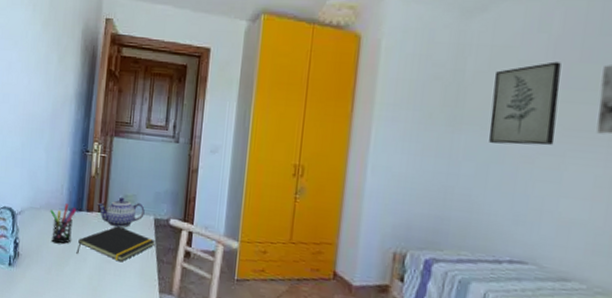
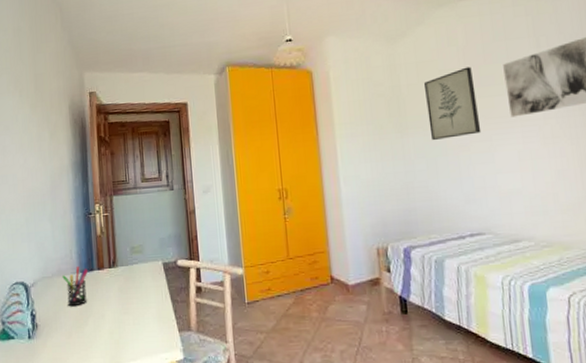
notepad: present [76,226,155,262] -> none [94,277,167,312]
teapot: present [96,197,145,228] -> none [106,249,153,279]

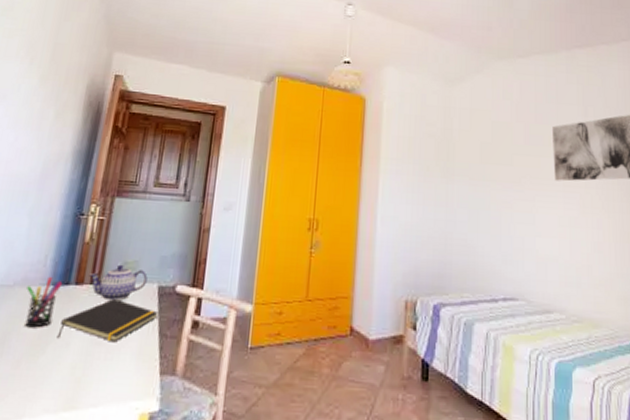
notepad: none [94,277,167,312] -> present [57,299,158,343]
teapot: none [106,249,153,279] -> present [88,264,148,301]
wall art: present [424,66,482,140] -> none [475,122,526,192]

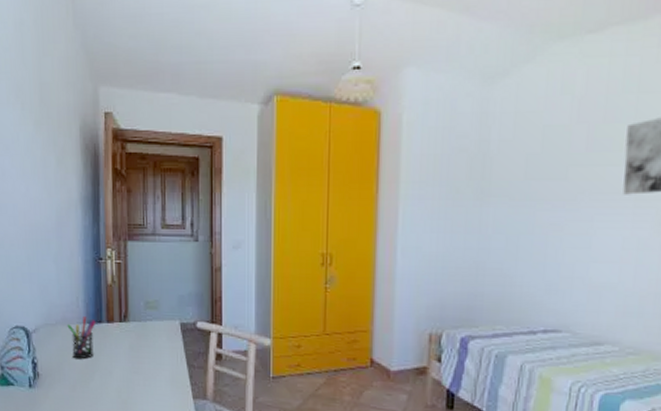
notepad: present [57,299,158,343] -> none [101,335,184,372]
teapot: present [88,264,148,301] -> none [116,304,169,337]

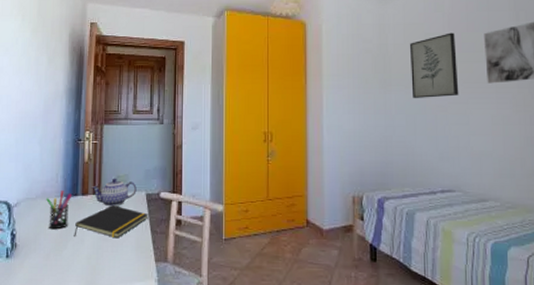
notepad: none [101,335,184,372] -> present [74,205,148,239]
teapot: none [116,304,169,337] -> present [91,178,137,207]
wall art: none [517,124,586,213] -> present [410,32,459,98]

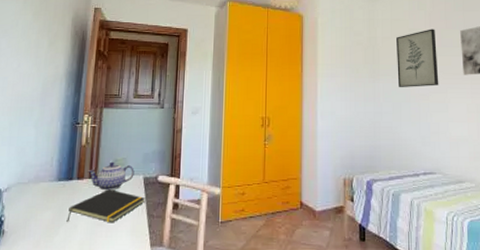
pen holder: present [46,191,72,230] -> none [39,175,67,215]

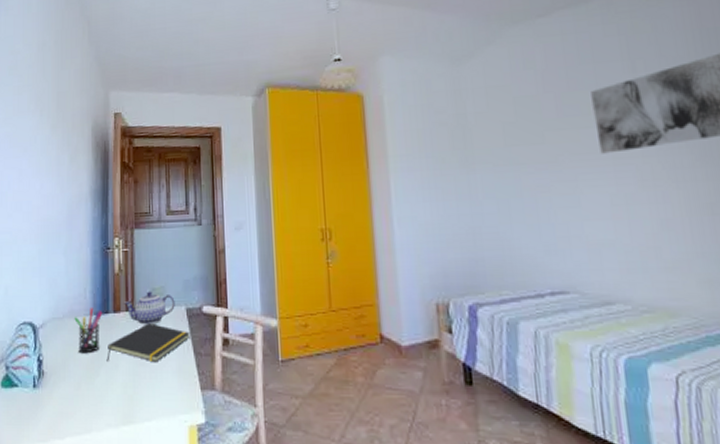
pen holder: none [39,175,67,215] -> present [74,308,103,354]
wall art: present [396,29,439,87] -> none [495,93,565,178]

